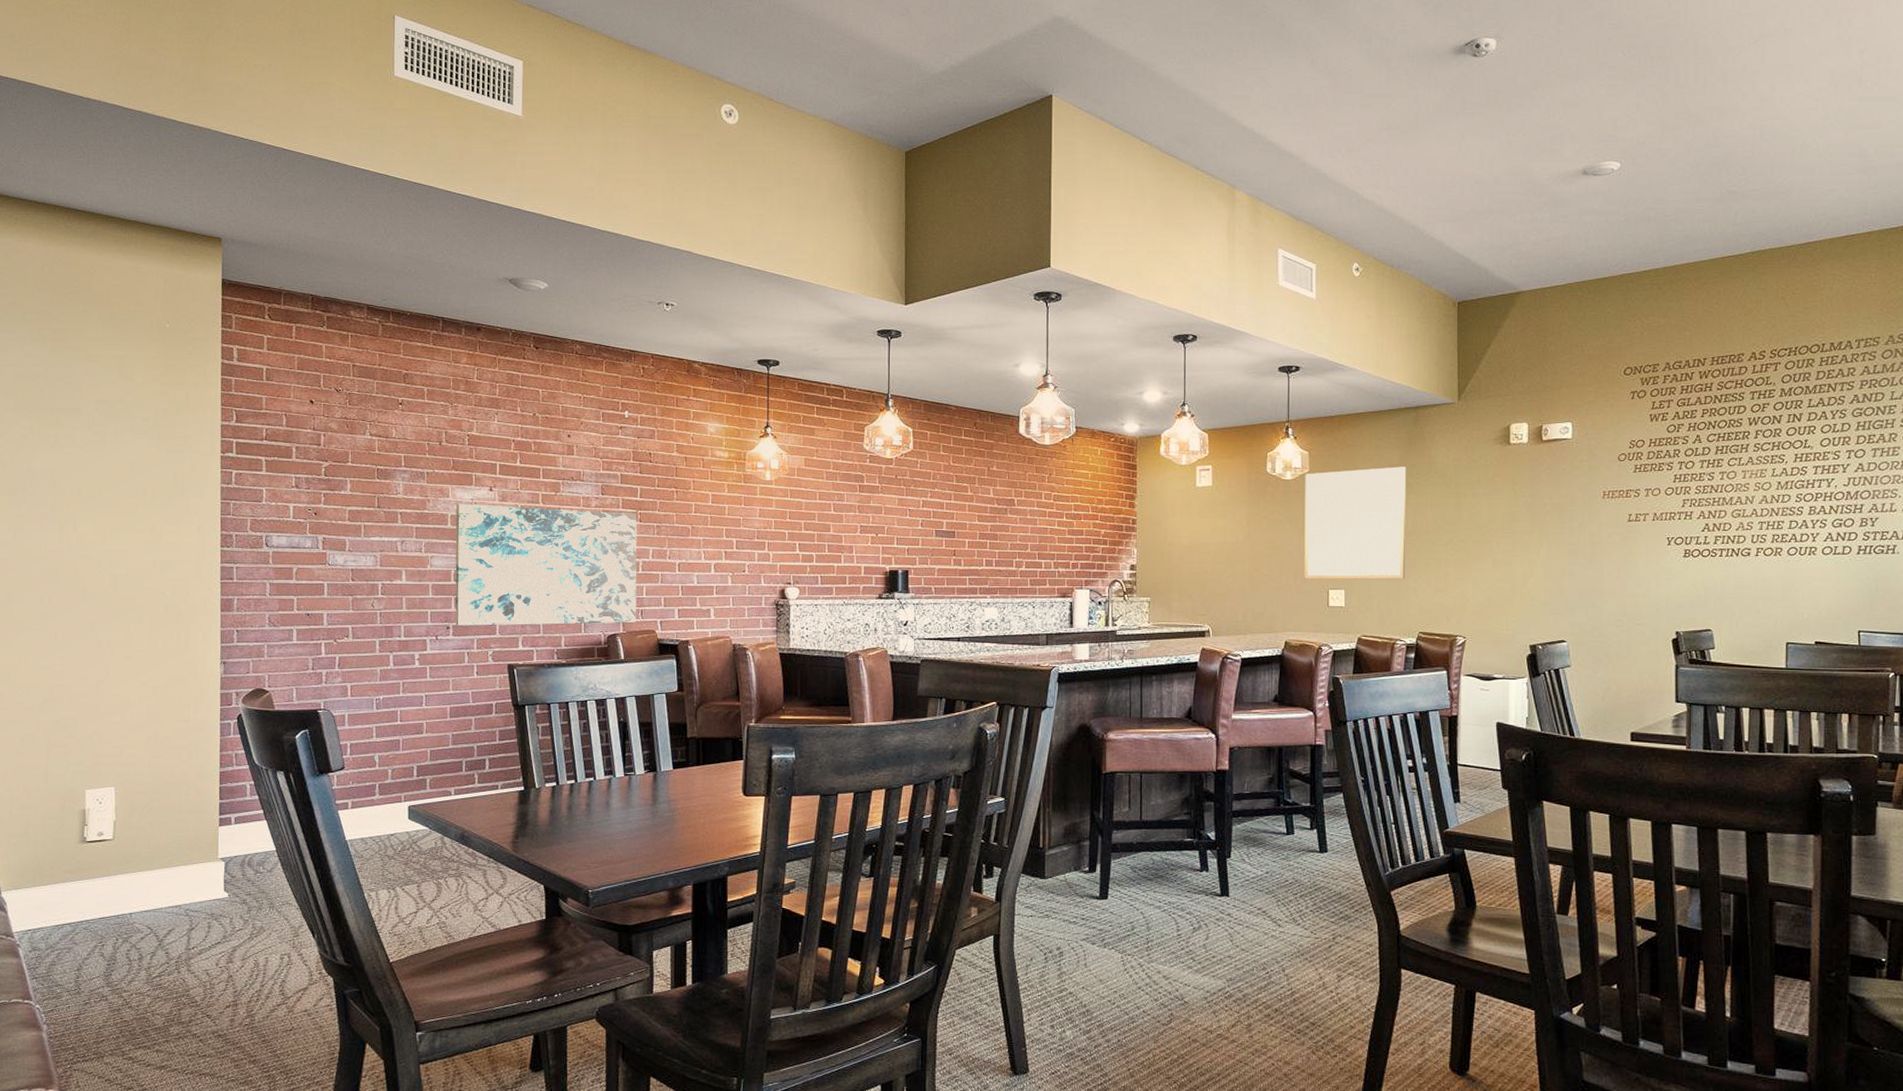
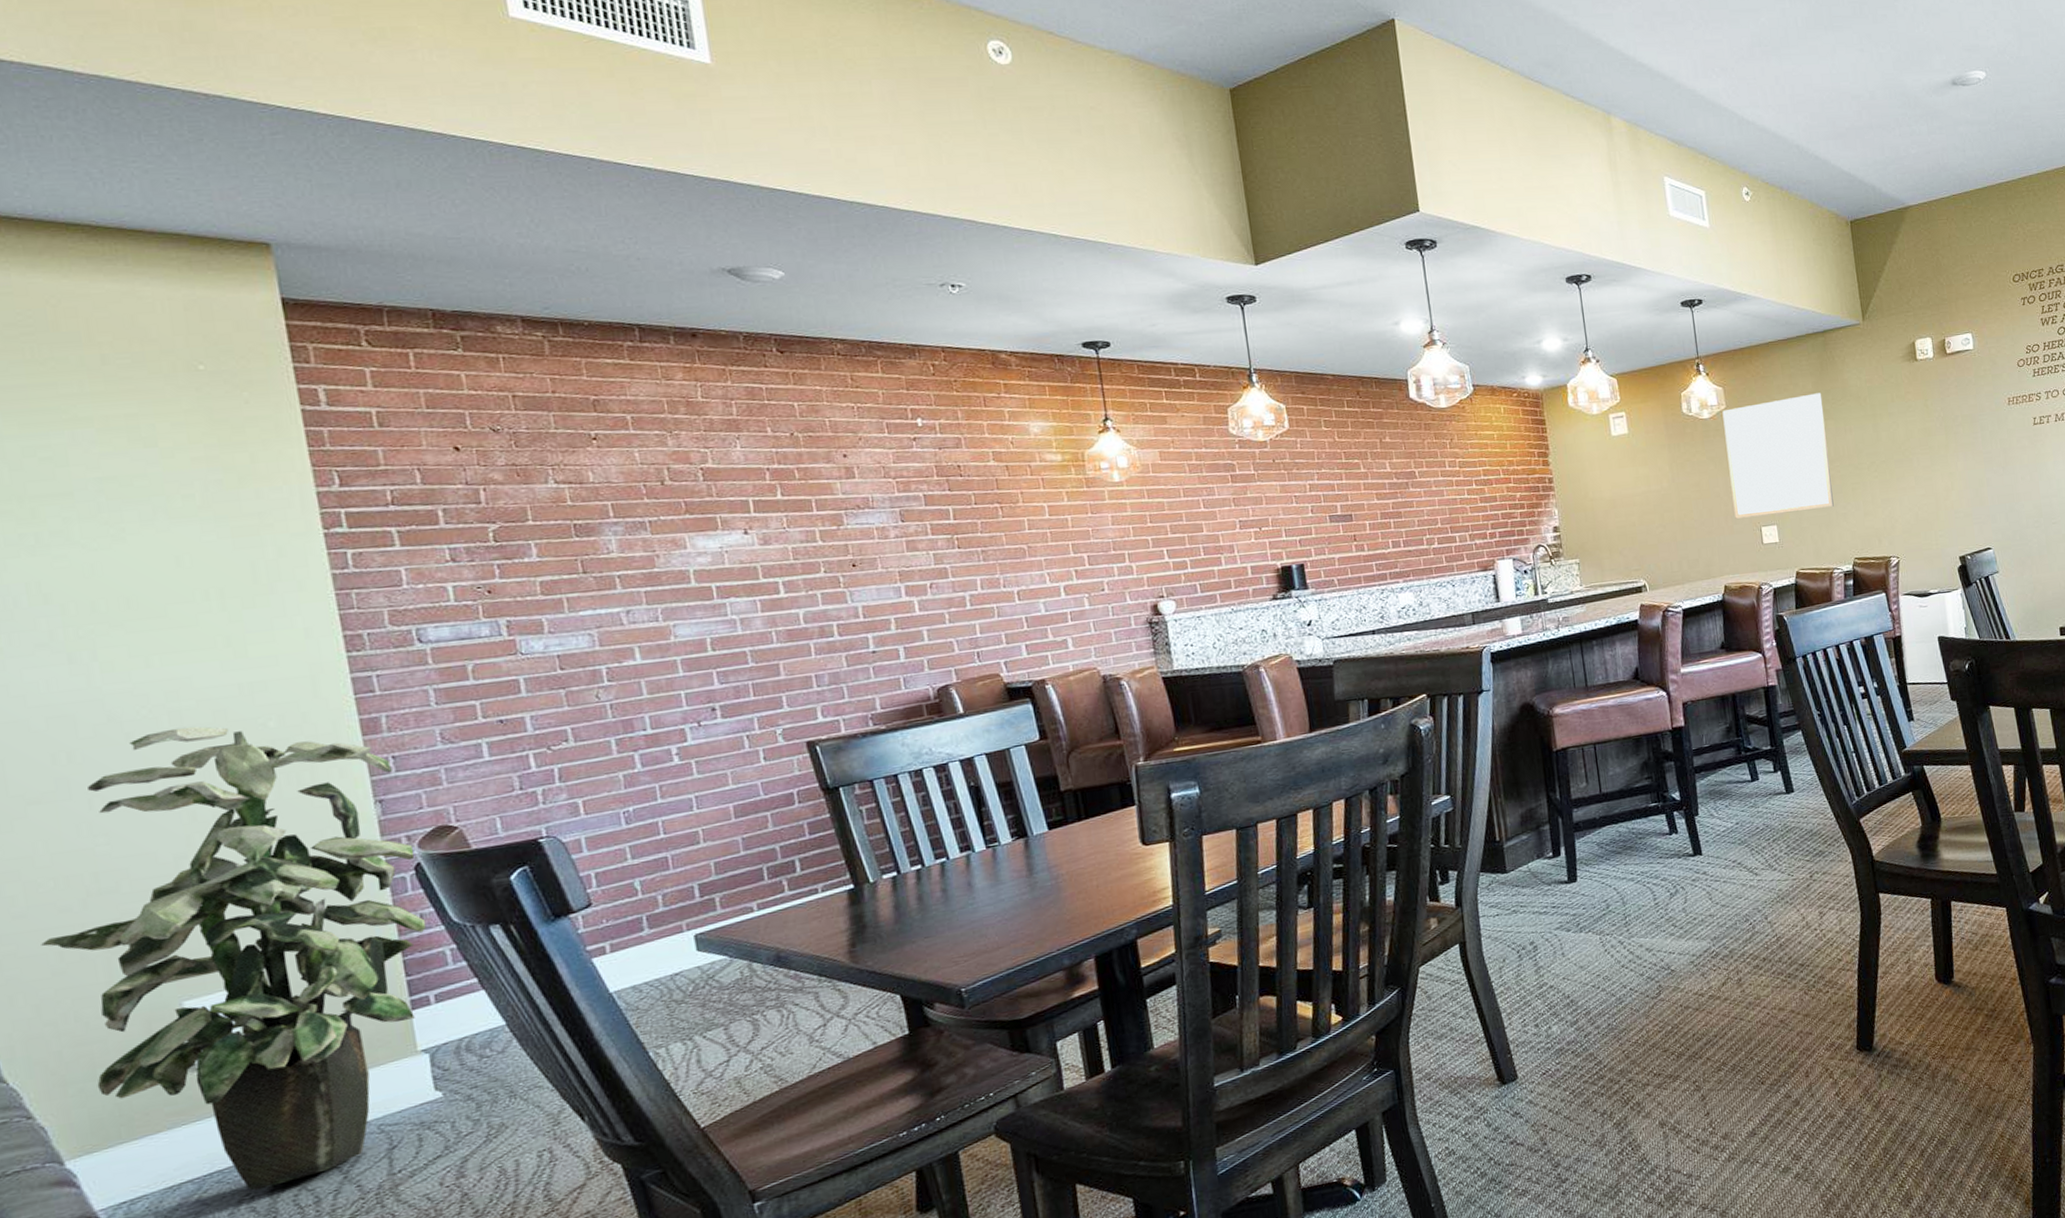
indoor plant: none [13,588,240,941] -> present [41,726,427,1192]
wall art: present [455,503,637,626] -> none [699,539,972,705]

